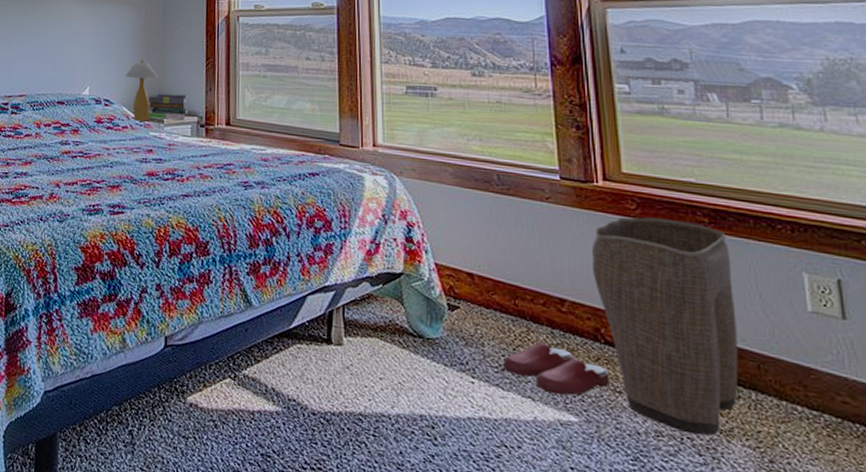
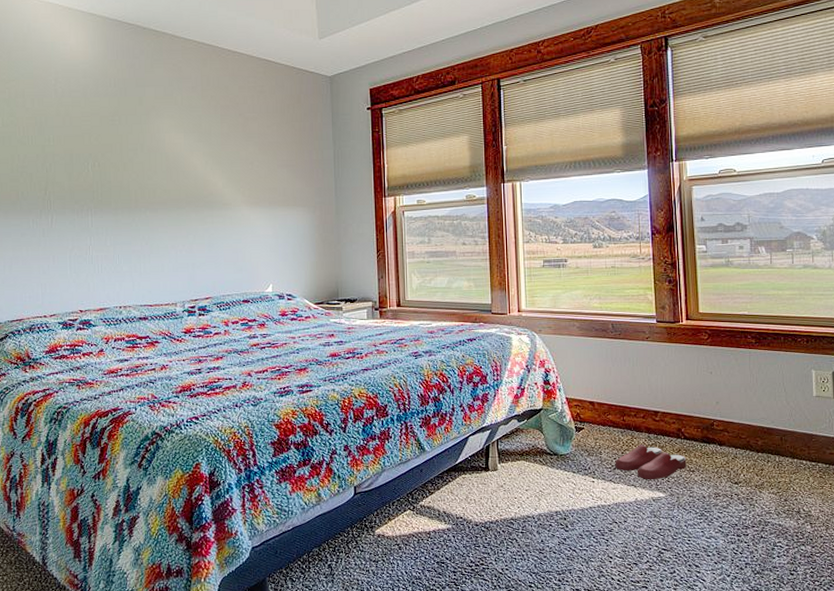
table lamp: present [125,58,159,122] -> none [305,254,336,312]
books: present [148,92,189,120] -> none [327,283,364,307]
laundry basket: present [591,217,739,436] -> none [677,343,769,492]

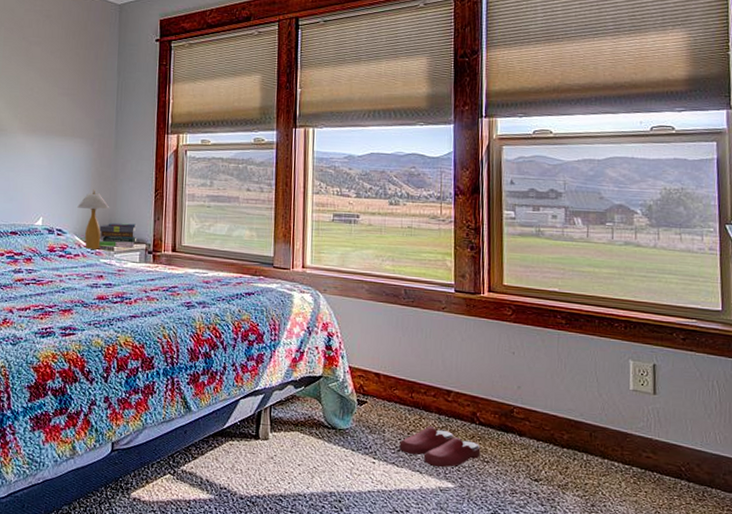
table lamp: none [305,254,336,312] -> present [77,189,110,250]
books: none [327,283,364,307] -> present [99,222,137,248]

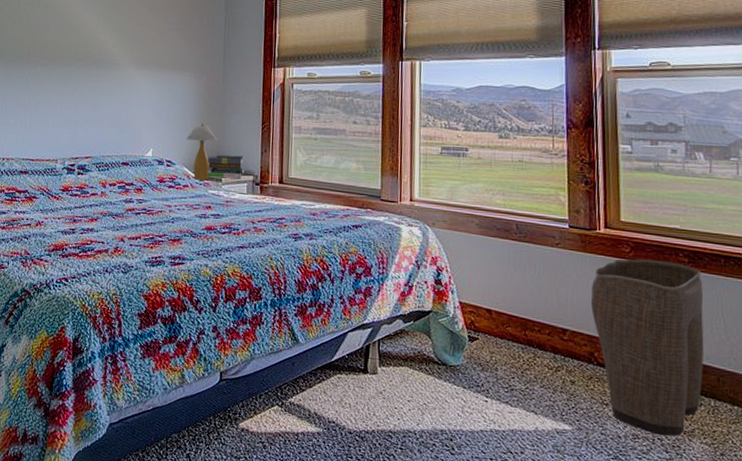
slippers: present [399,426,481,468] -> none [512,365,599,409]
laundry basket: none [474,321,579,490] -> present [590,258,704,437]

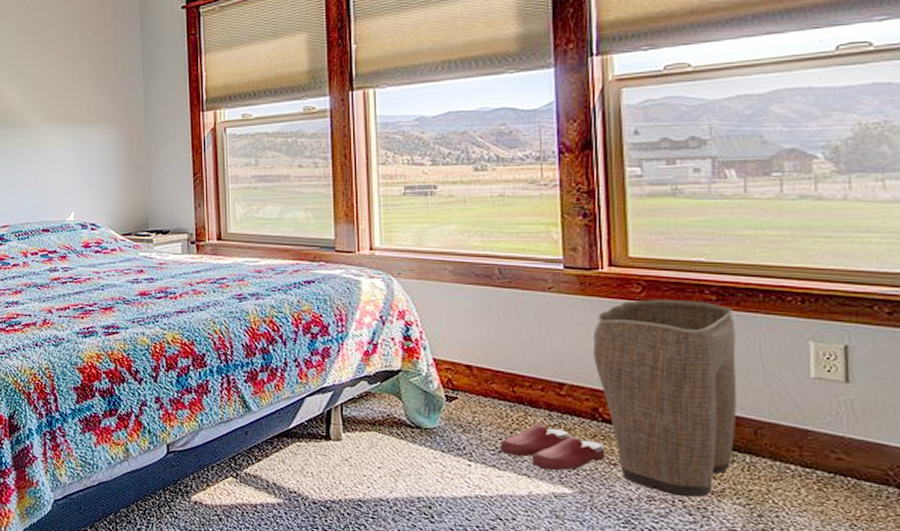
table lamp: present [186,122,218,181] -> none [110,178,145,244]
books: present [207,154,245,179] -> none [135,212,178,239]
slippers: none [512,365,599,409] -> present [500,424,605,471]

